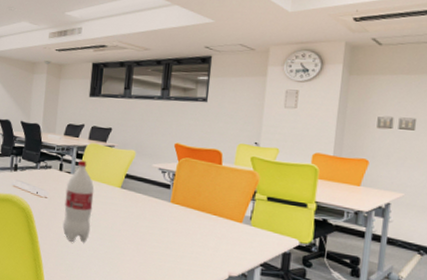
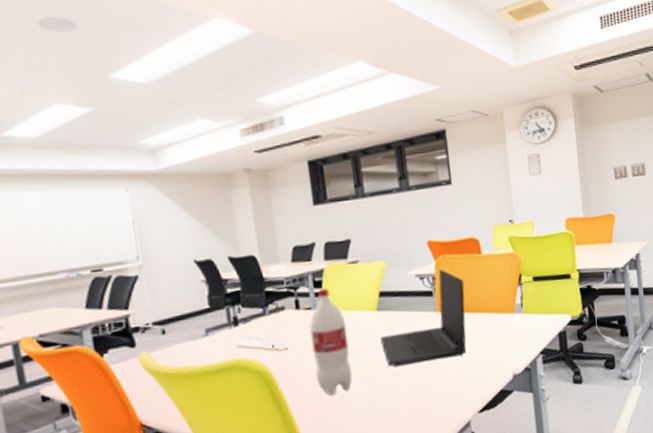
laptop: none [118,168,200,245] -> present [380,268,467,367]

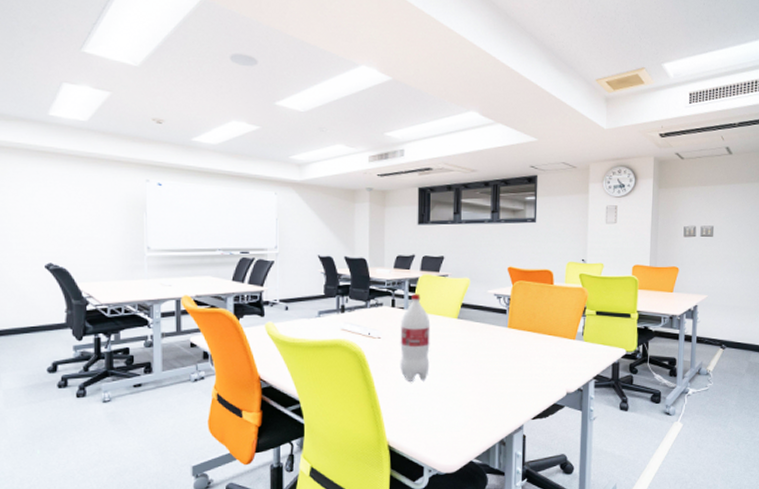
laptop: present [380,268,467,367] -> none [457,292,535,368]

